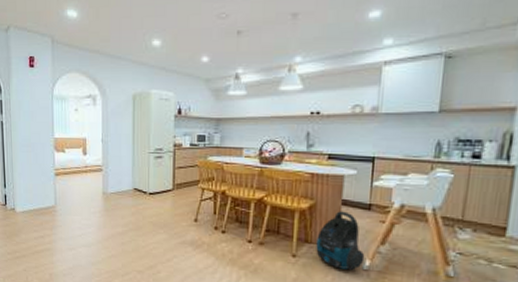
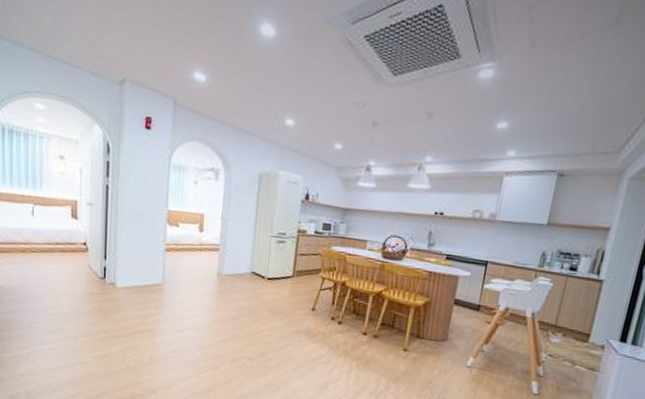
vacuum cleaner: present [316,211,365,271] -> none [426,309,470,367]

